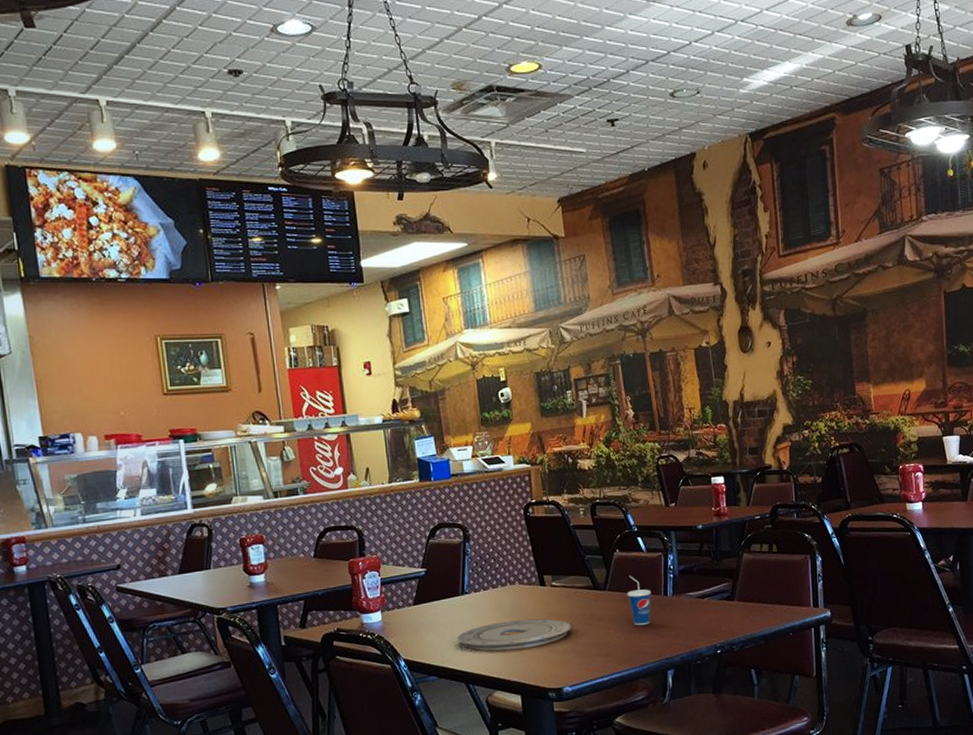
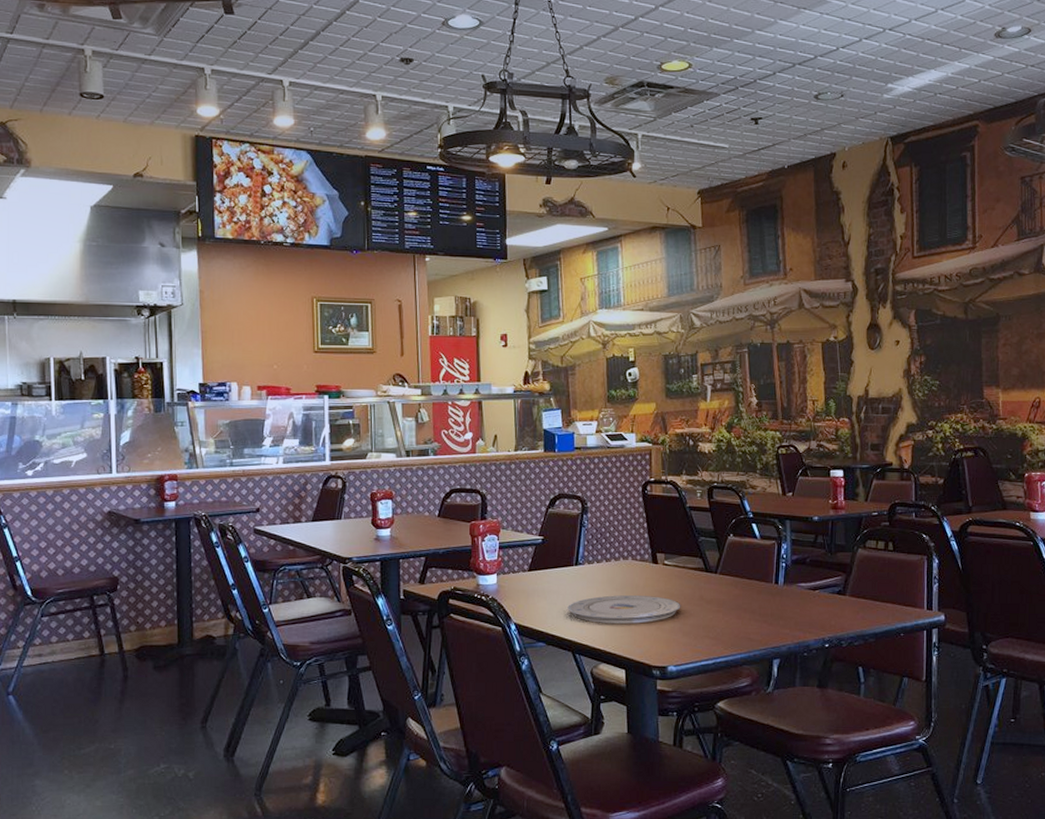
cup: present [627,576,651,626] -> none [738,561,762,612]

